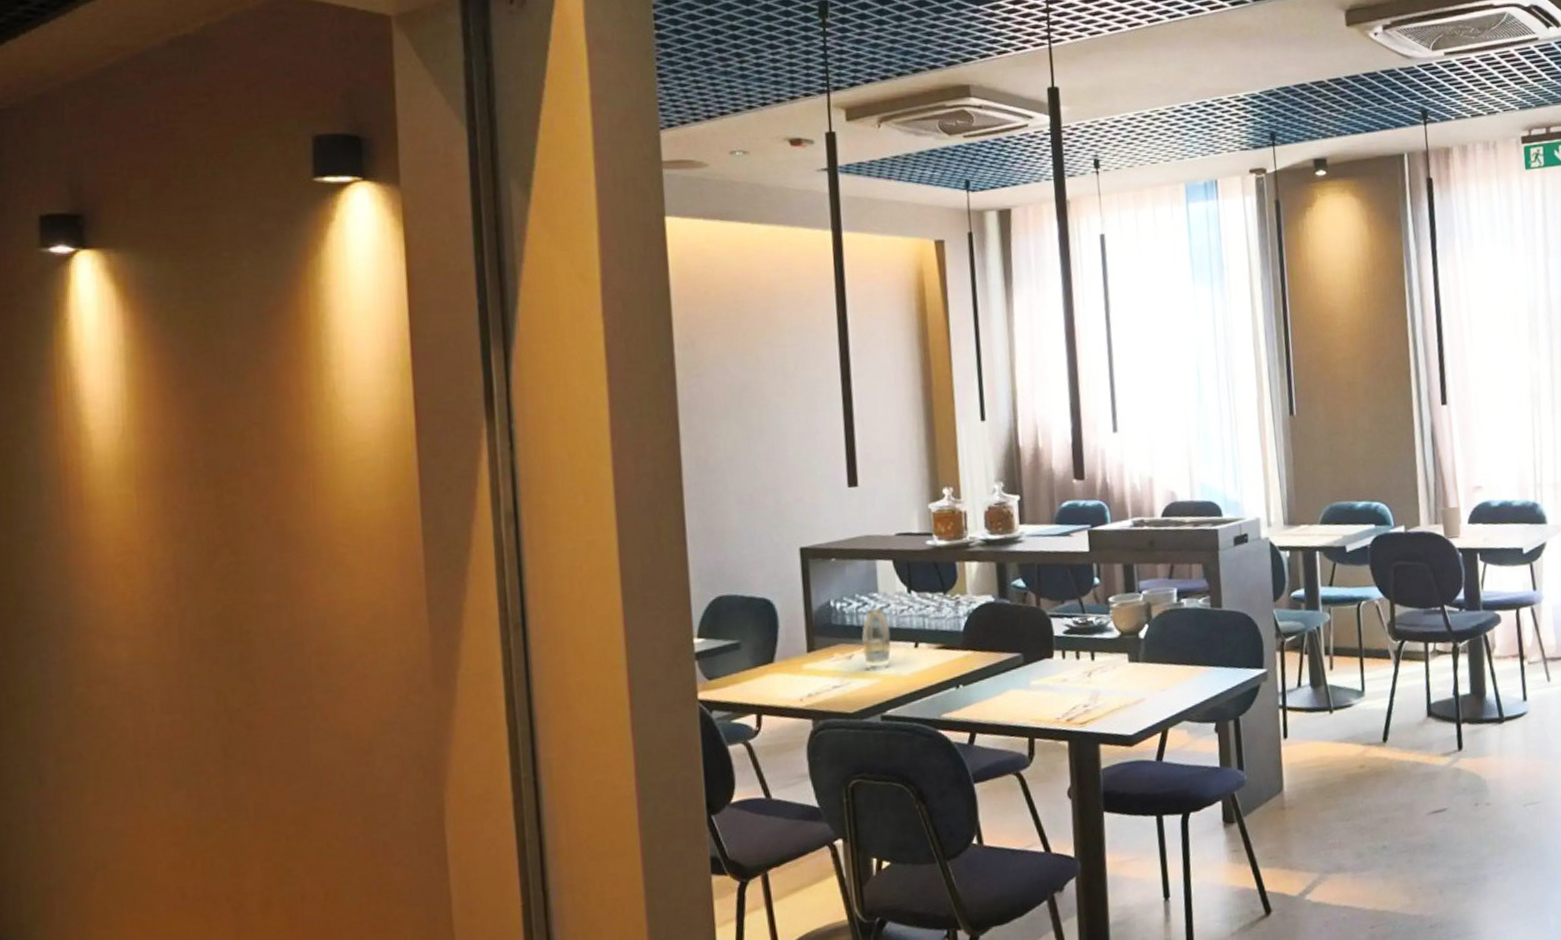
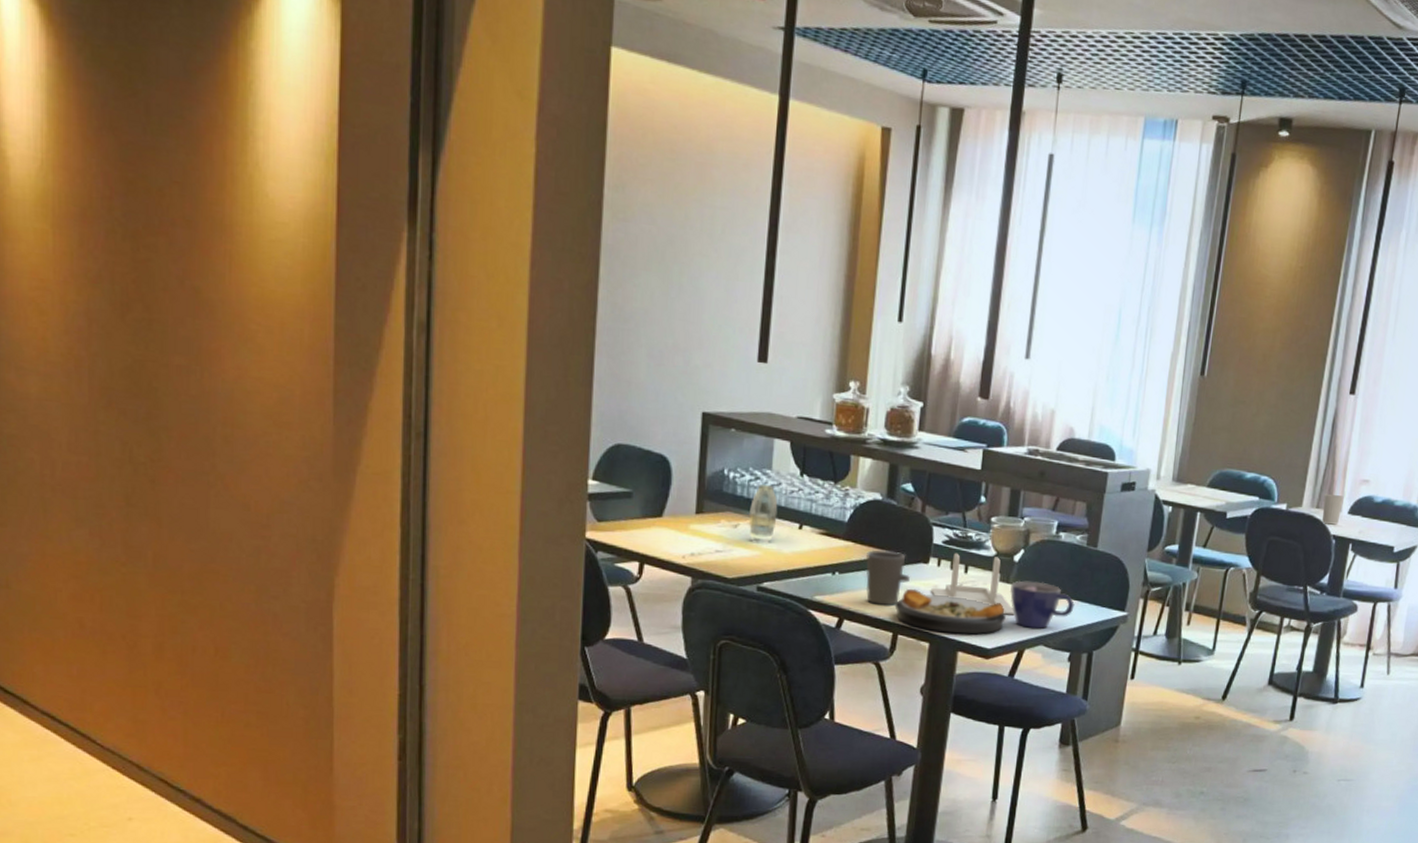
cup: none [987,652,1037,712] -> present [865,549,910,606]
plate: none [1025,684,1142,727] -> present [894,588,1006,634]
napkin holder: none [1060,637,1151,696] -> present [931,552,1015,615]
cup: none [1141,654,1211,706] -> present [1009,580,1075,630]

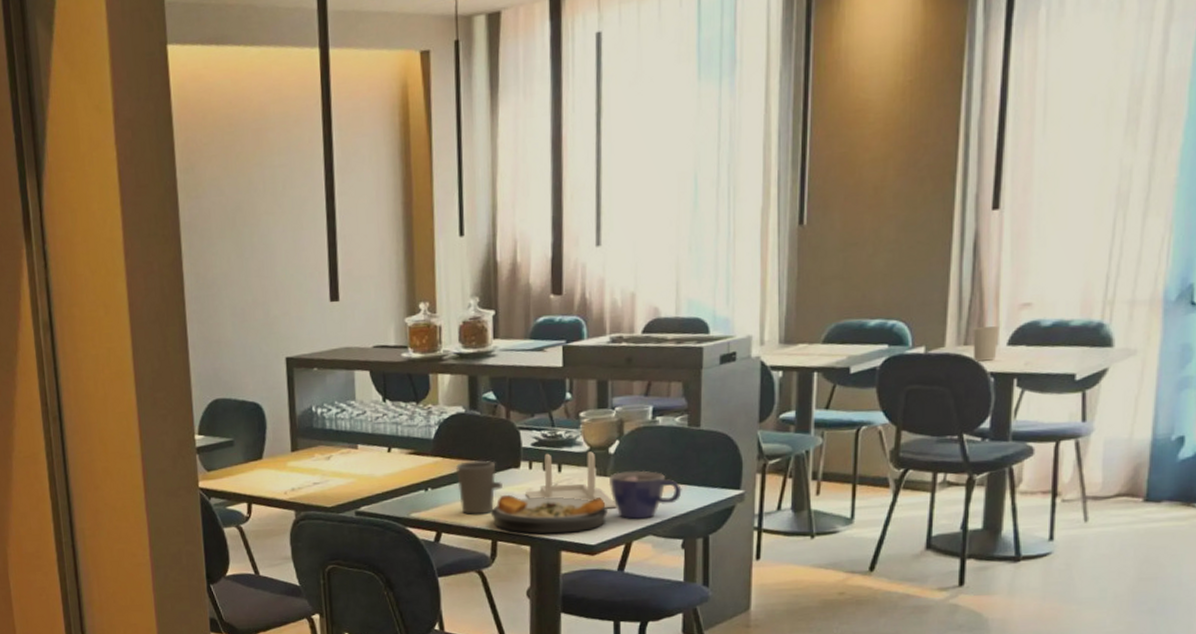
vase: present [749,484,778,545] -> none [340,415,366,472]

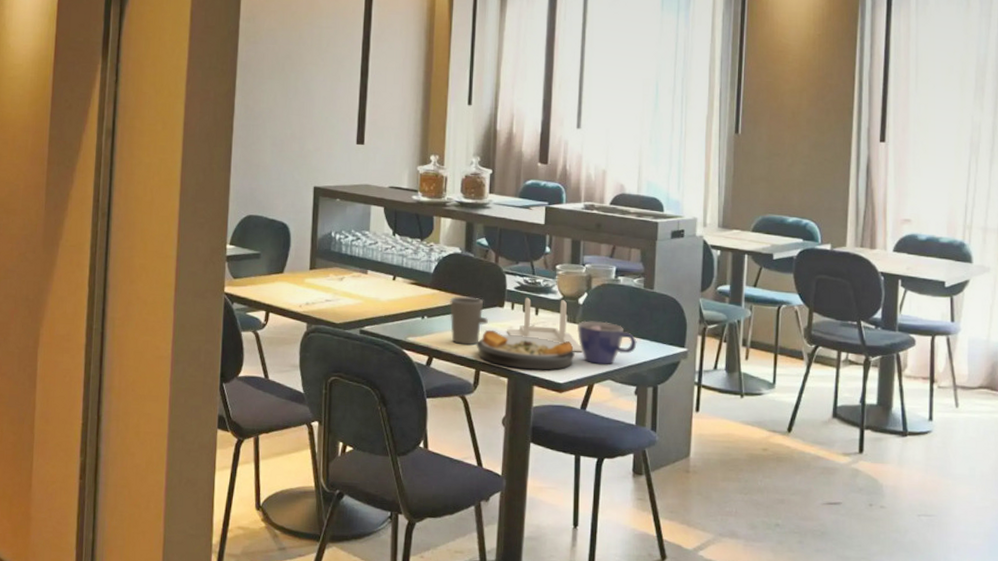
cup: present [973,326,999,361] -> none [867,233,887,262]

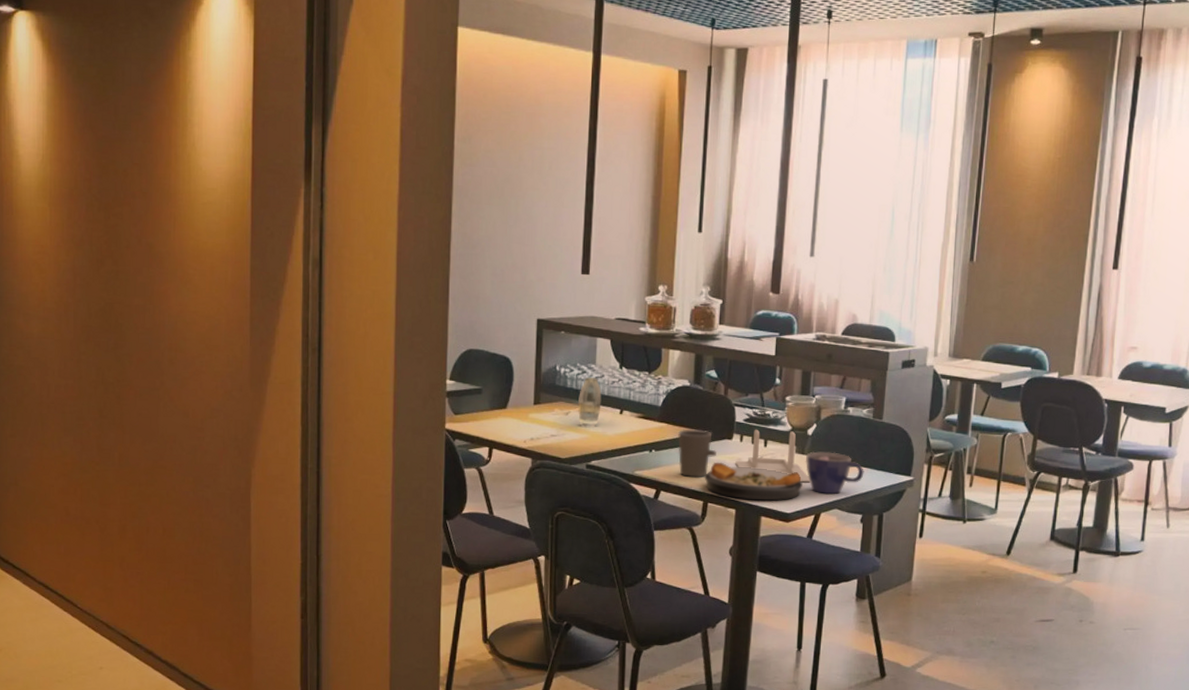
vase: none [352,244,375,295] -> present [578,377,602,429]

